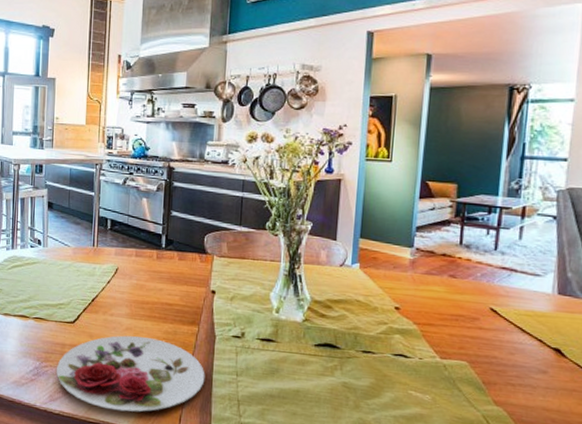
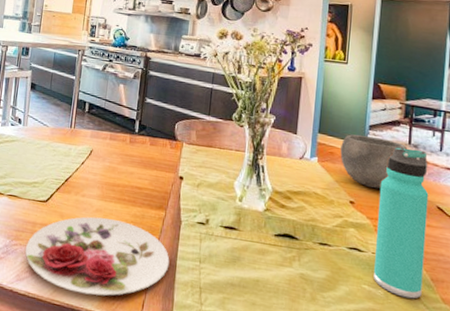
bowl: none [384,237,459,293] -> present [340,134,408,189]
thermos bottle: none [421,248,482,403] -> present [374,147,429,299]

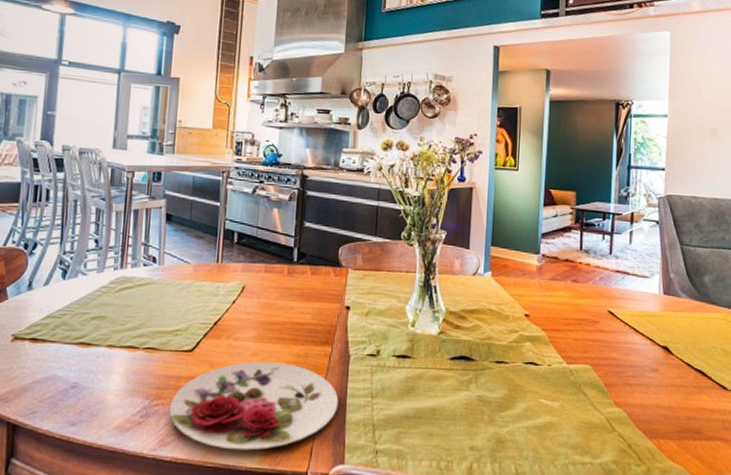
bowl: present [340,134,408,189] -> none [514,244,580,299]
thermos bottle: present [374,147,429,299] -> none [550,253,600,407]

